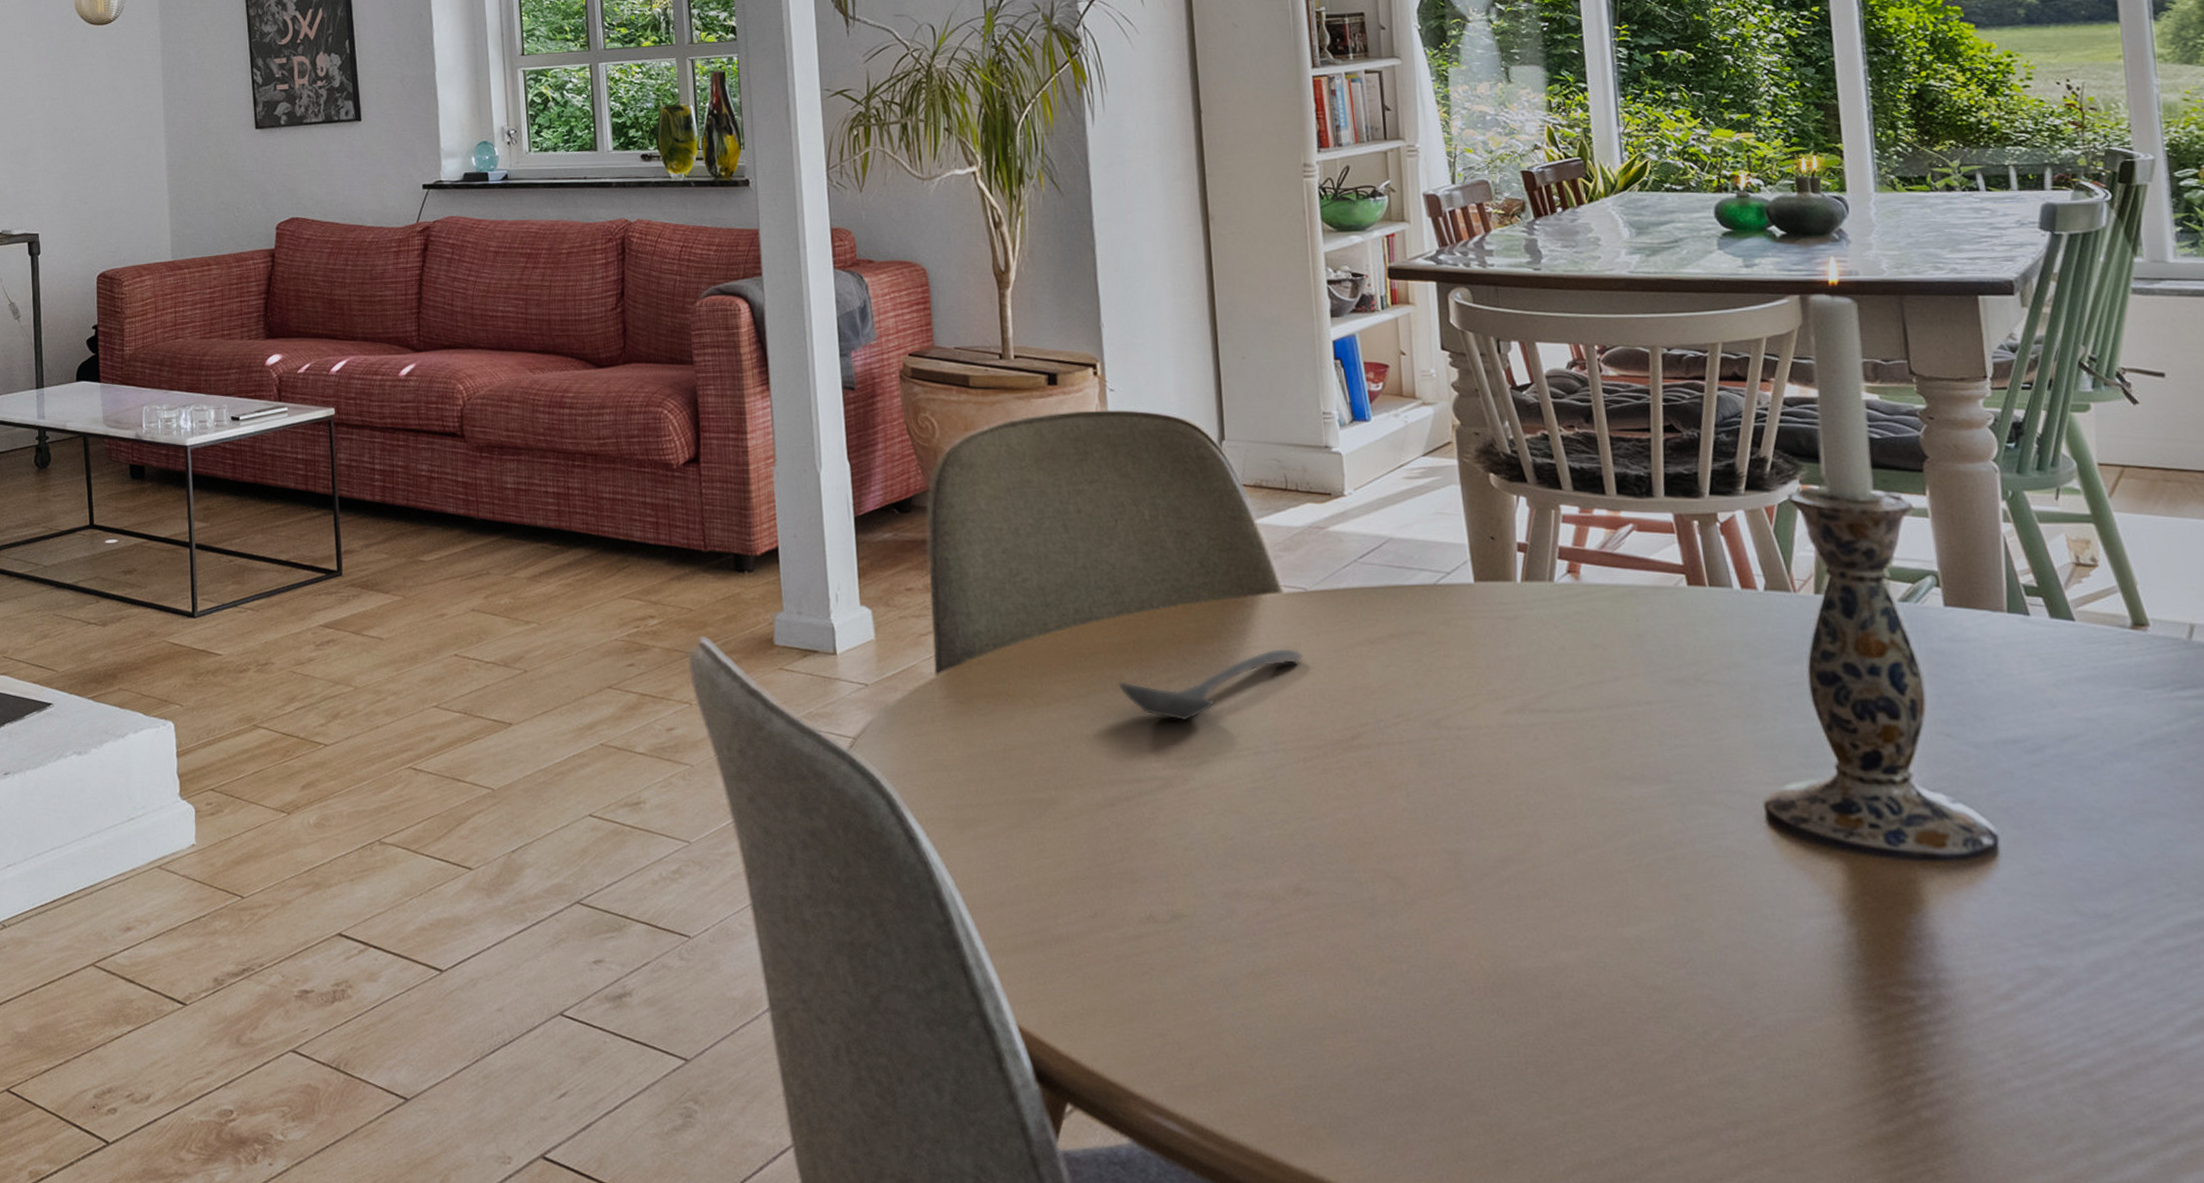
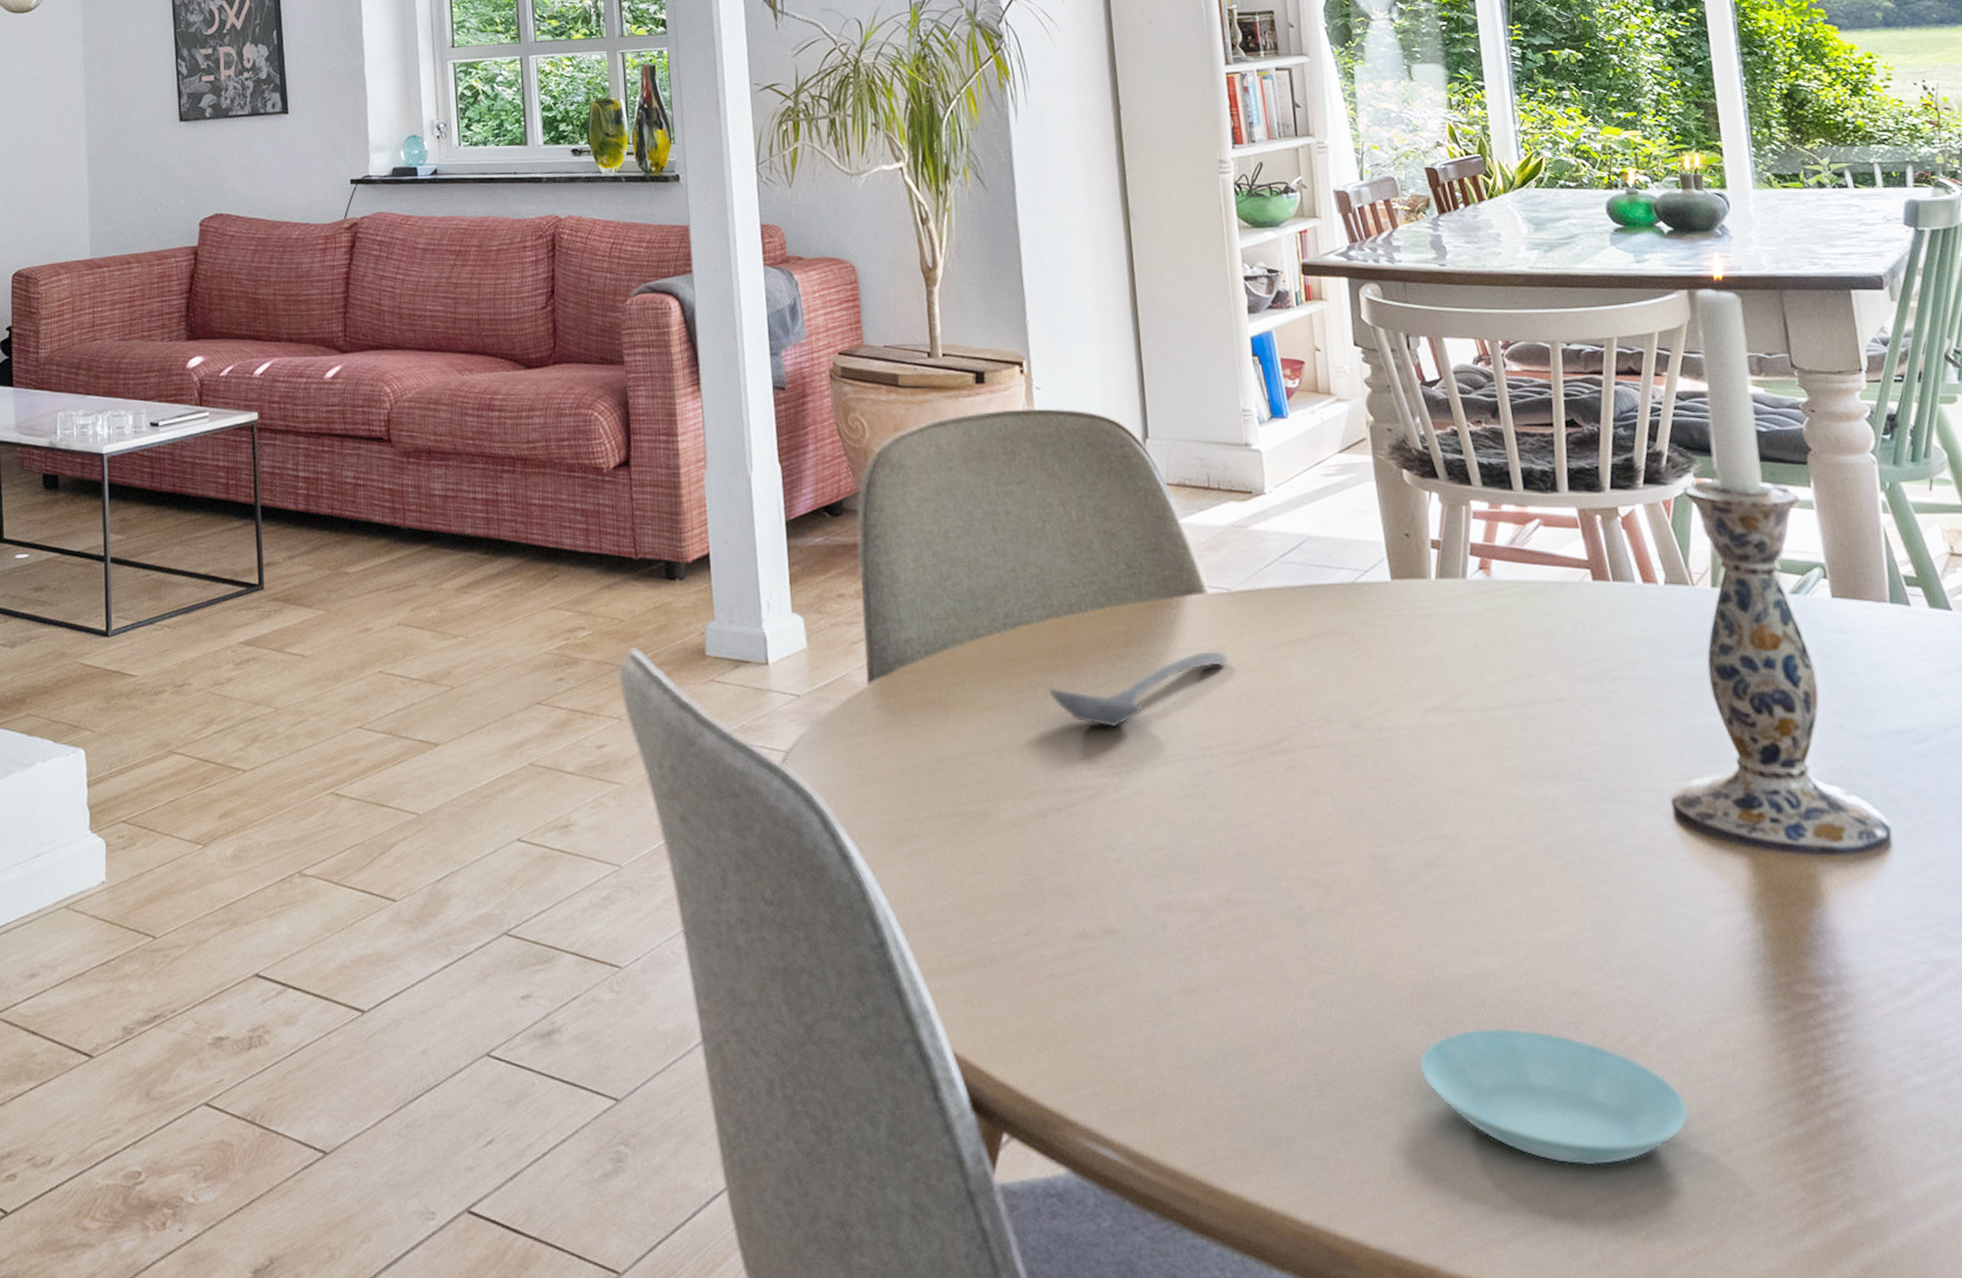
saucer: none [1490,1019,1773,1155] -> present [1418,1027,1690,1166]

